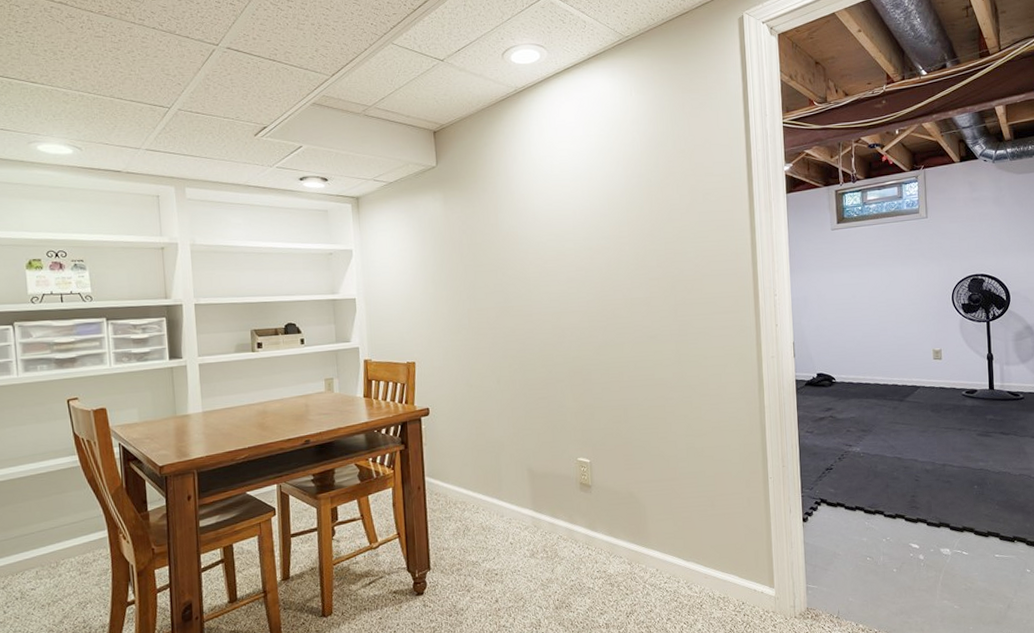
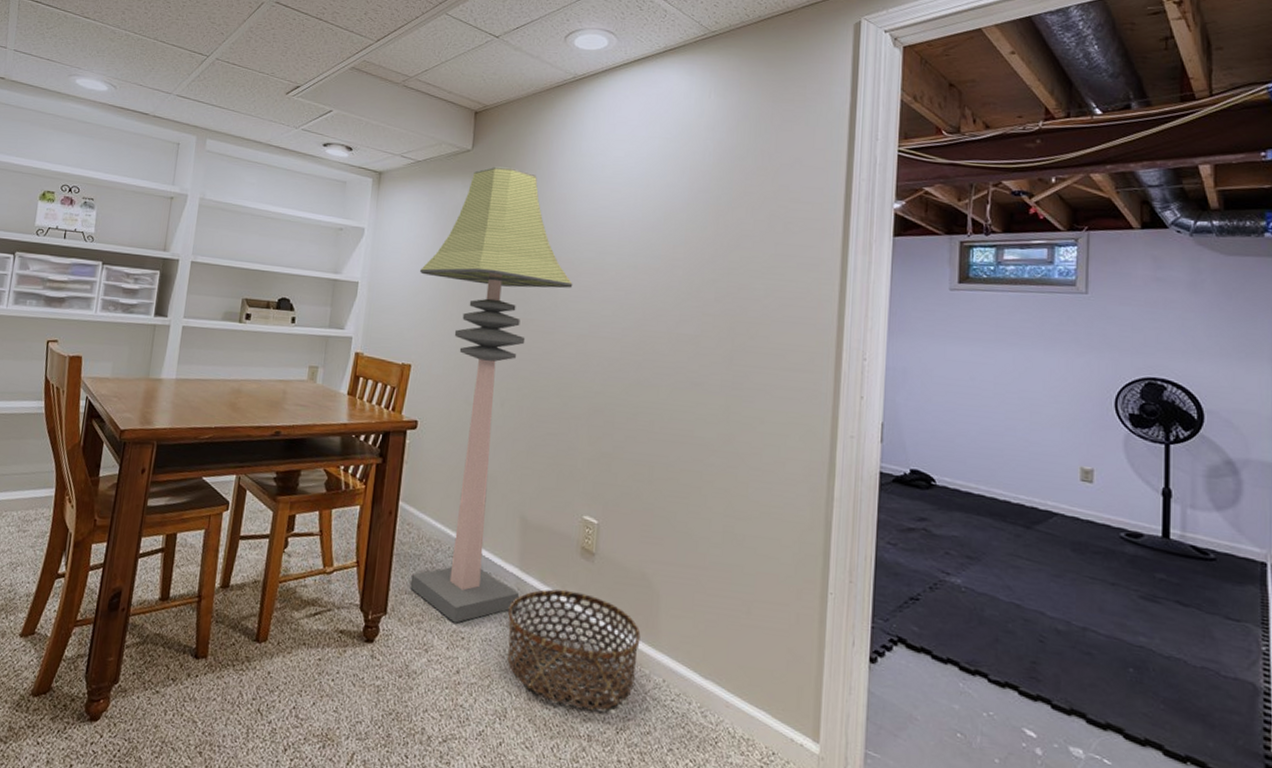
floor lamp: none [409,178,541,564] -> present [410,166,573,623]
basket: none [529,518,635,606] -> present [507,589,641,711]

